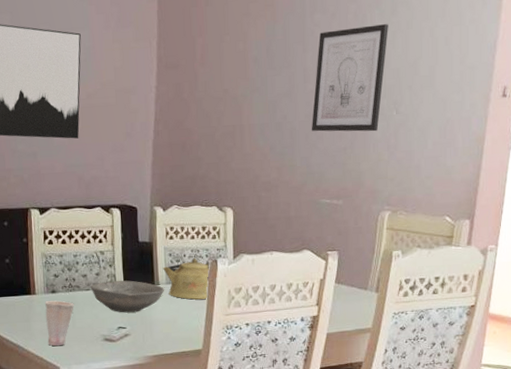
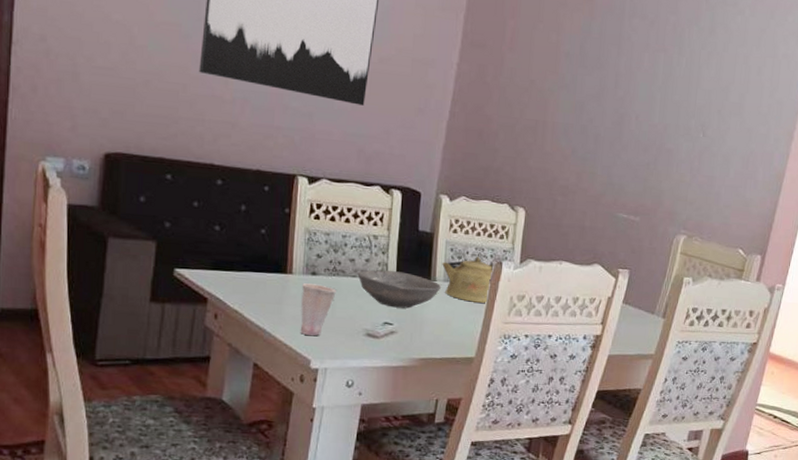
wall art: present [311,24,389,132] -> none [616,38,705,151]

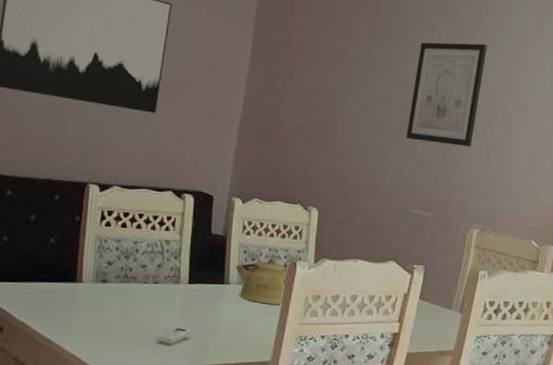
cup: present [300,283,336,336] -> none [89,291,127,346]
bowl: present [357,270,441,309] -> none [149,275,234,313]
wall art: none [616,38,705,151] -> present [405,42,487,147]

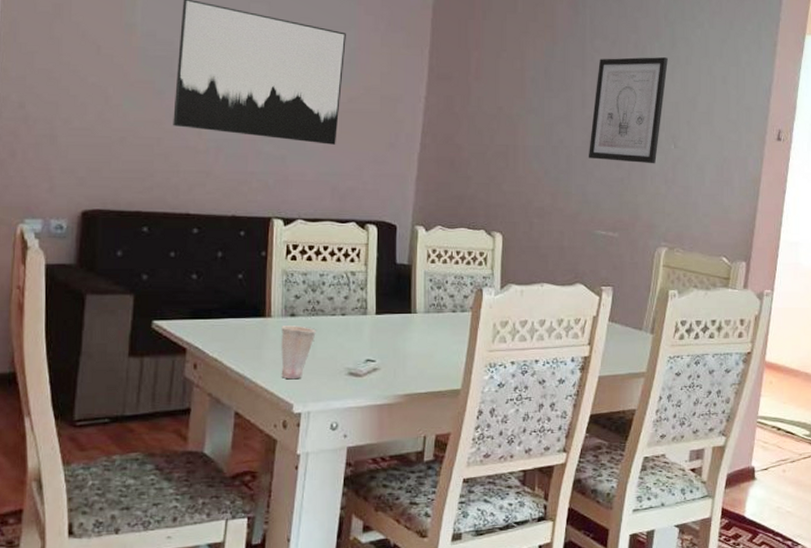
cup: none [89,291,127,346] -> present [281,326,316,380]
kettle: present [235,257,288,305] -> none [422,284,474,332]

